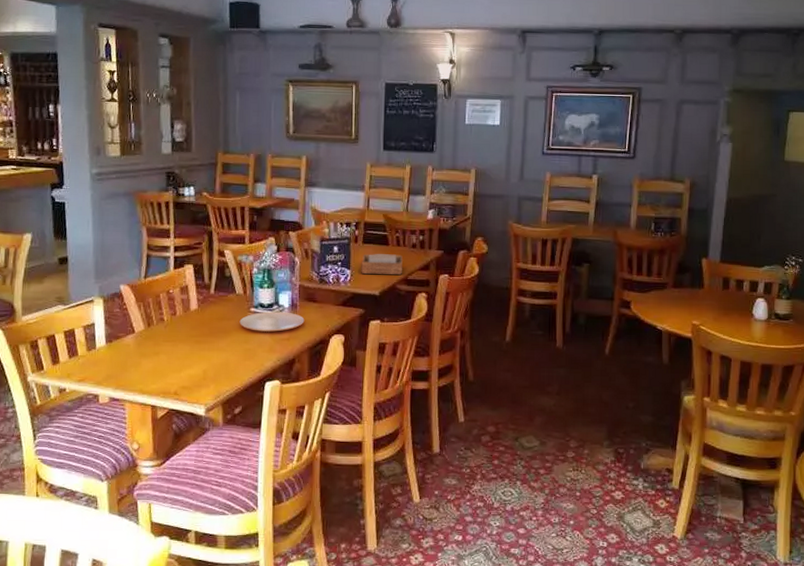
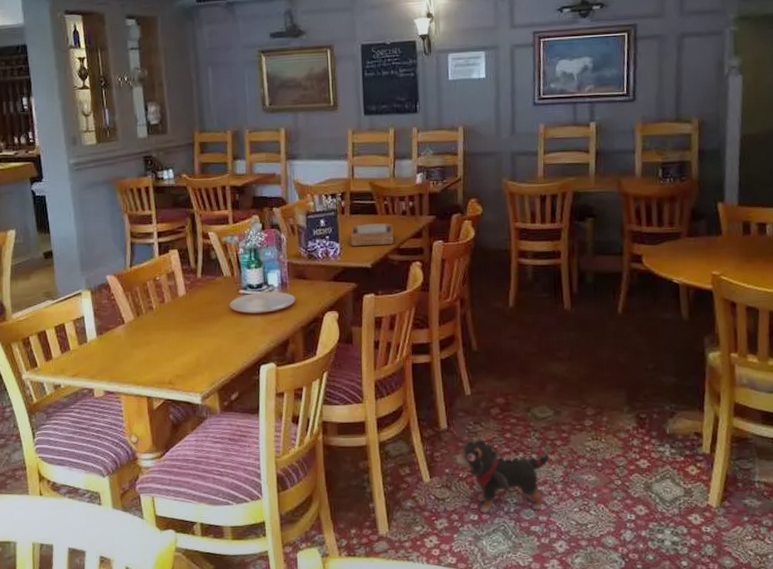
dog: none [444,461,533,534] -> present [454,436,550,513]

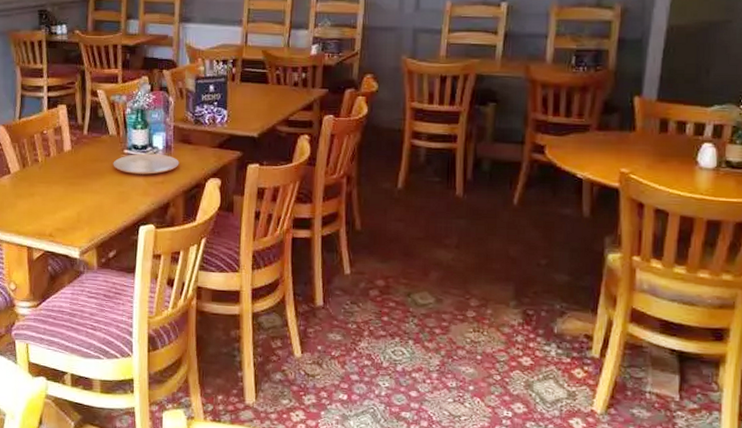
napkin holder: present [350,223,394,247] -> none [238,93,283,116]
dog: present [454,436,550,513] -> none [327,316,427,397]

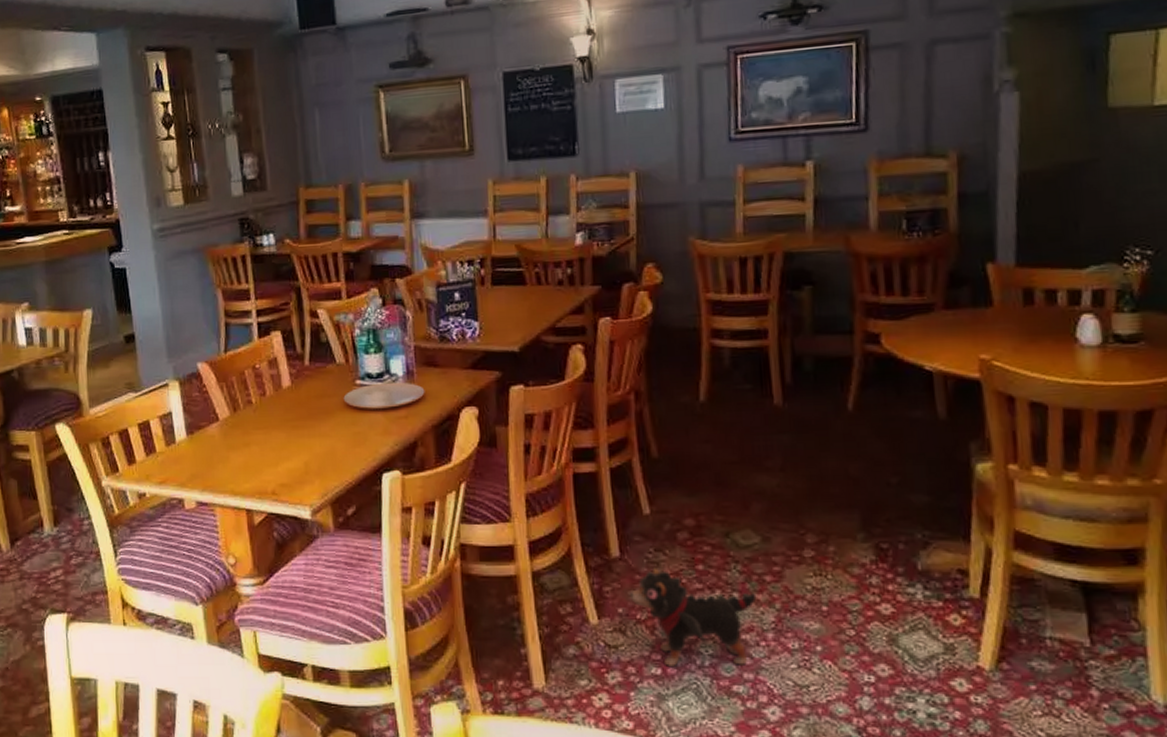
dog: none [327,316,427,397] -> present [629,567,757,666]

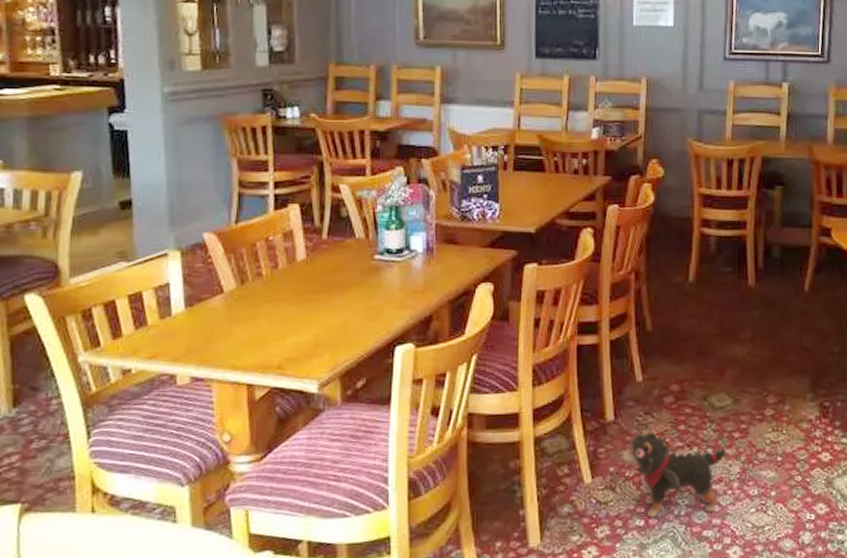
plate: present [343,382,425,409] -> none [360,258,443,284]

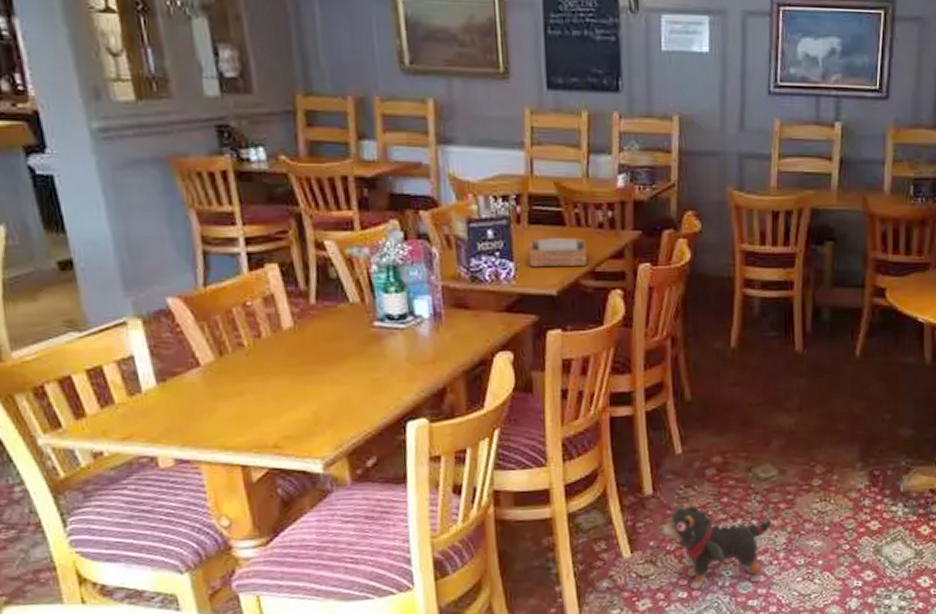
napkin holder: none [512,183,563,208] -> present [528,238,587,268]

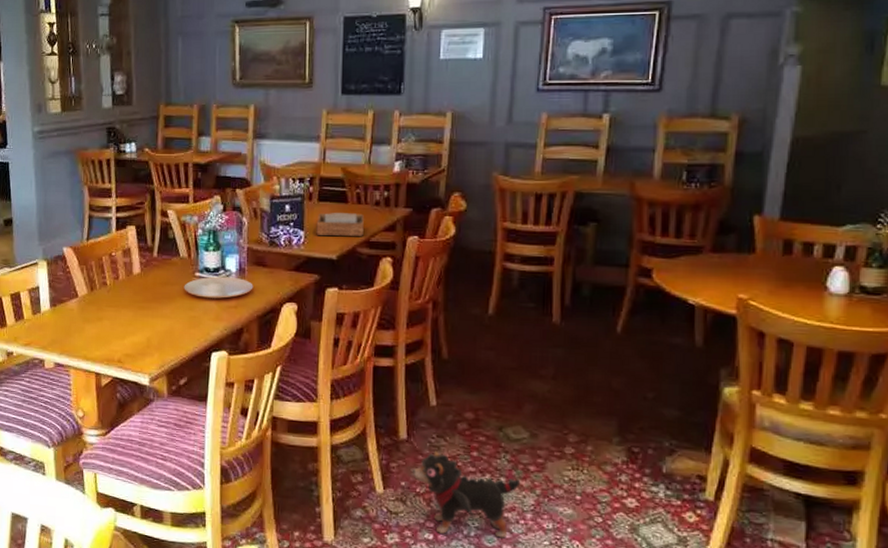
plate: none [359,324,455,353] -> present [184,276,254,299]

